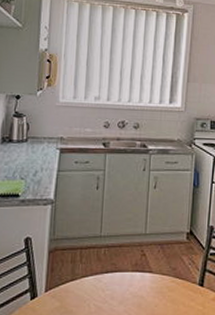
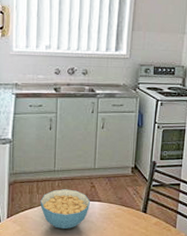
cereal bowl: none [83,258,141,305] -> present [40,189,91,228]

